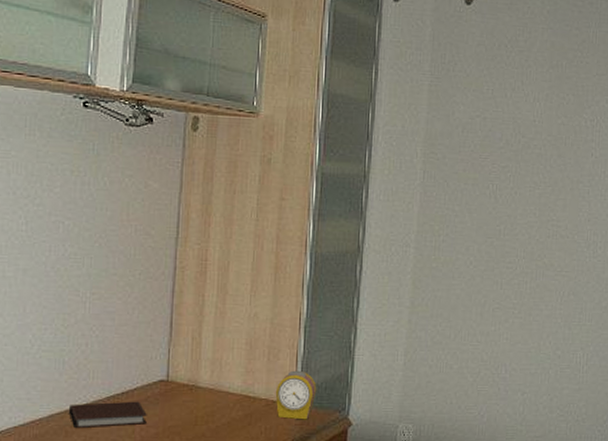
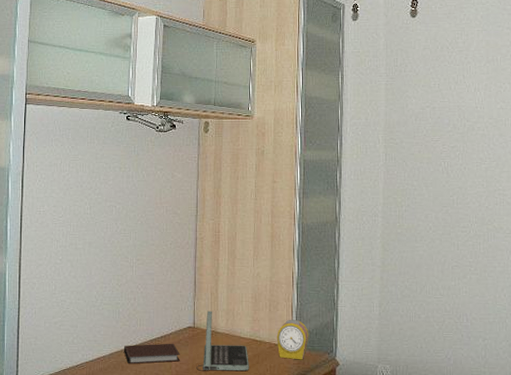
laptop: none [168,360,239,435] -> present [196,310,249,371]

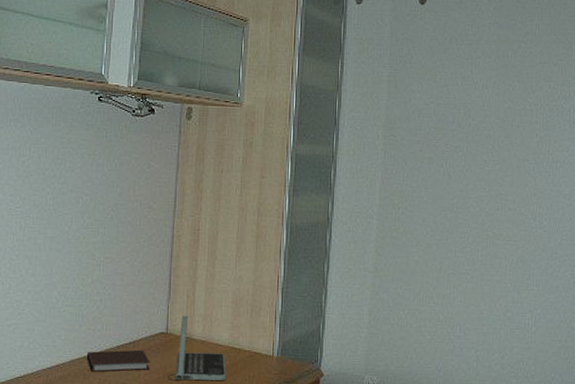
alarm clock: present [276,319,309,360] -> none [257,326,293,370]

